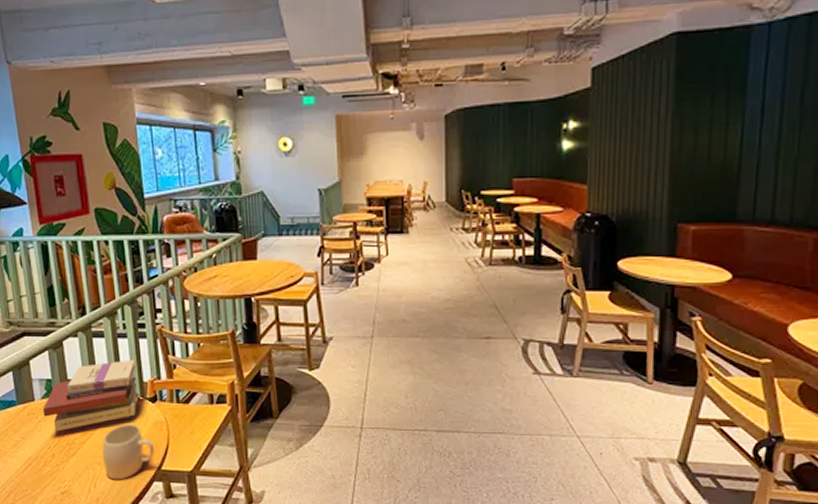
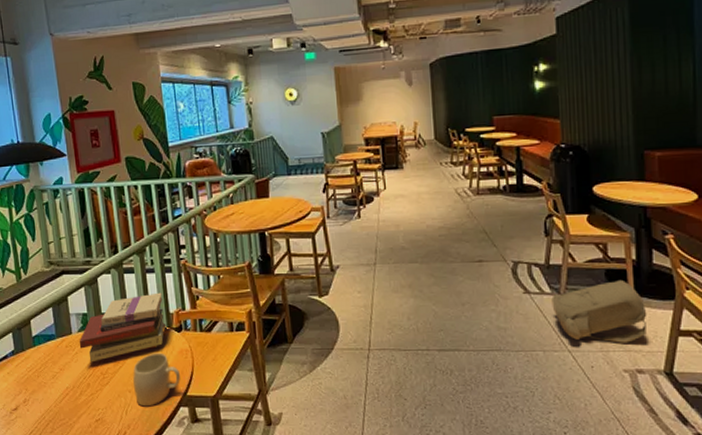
backpack: none [563,363,665,430] -> present [551,279,647,343]

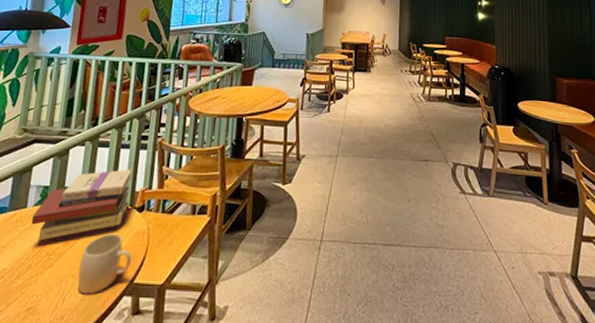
backpack: present [551,279,647,343] -> none [482,186,558,246]

